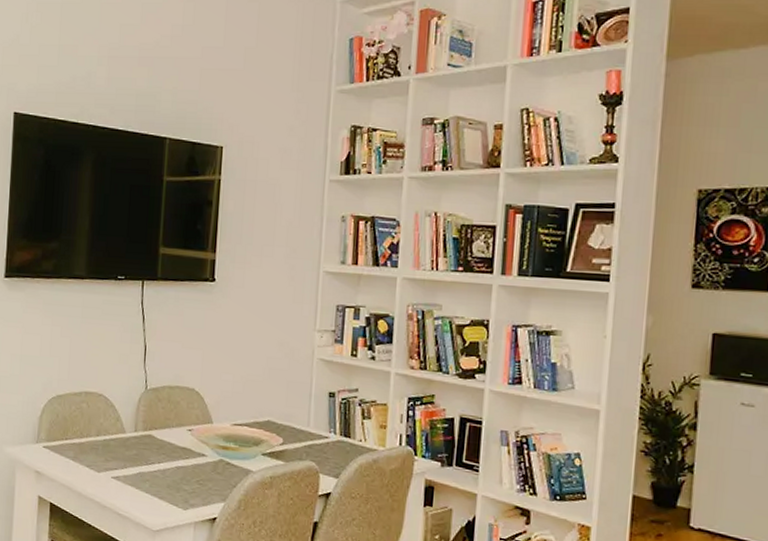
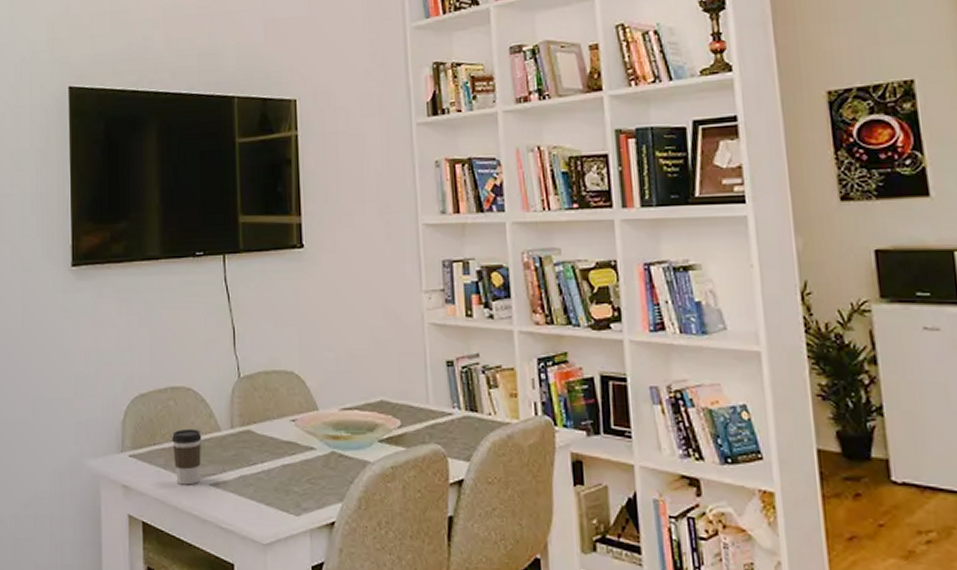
coffee cup: none [82,428,109,476] -> present [172,428,202,485]

